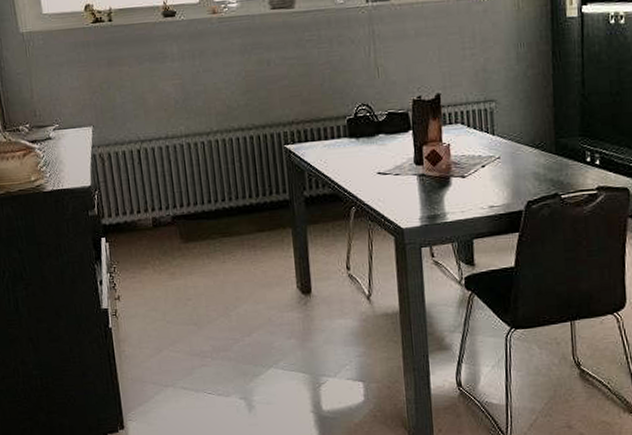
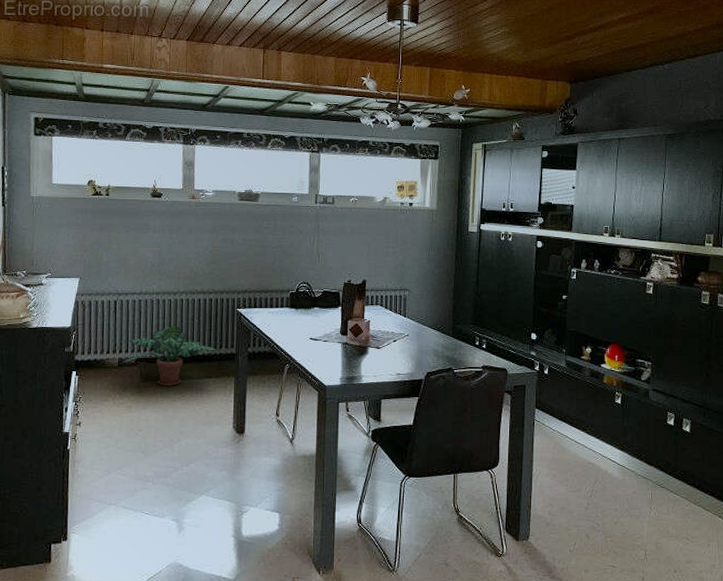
potted plant: none [157,171,266,246] -> present [122,324,216,386]

